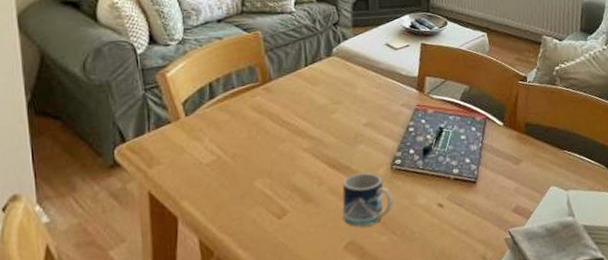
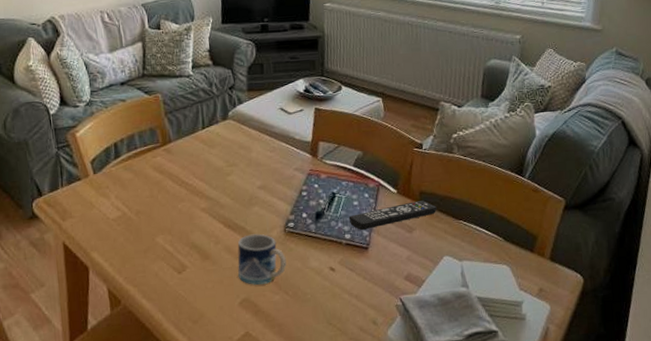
remote control: none [456,132,542,164] -> present [348,200,437,230]

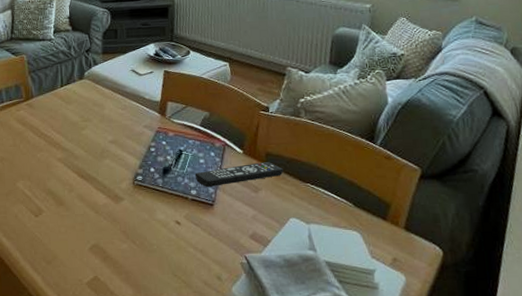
mug: present [237,233,287,285] -> none [89,184,134,232]

